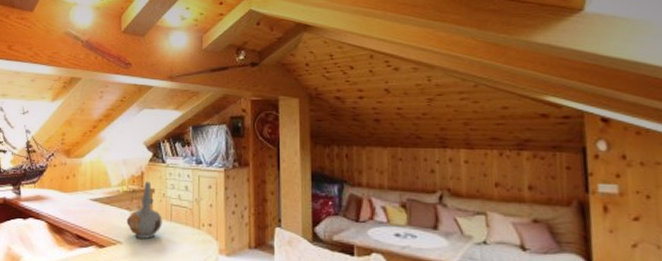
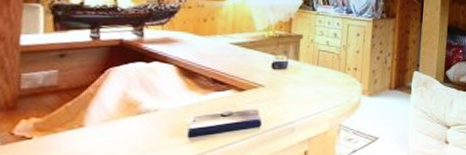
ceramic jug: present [128,182,162,239] -> none [272,28,309,82]

